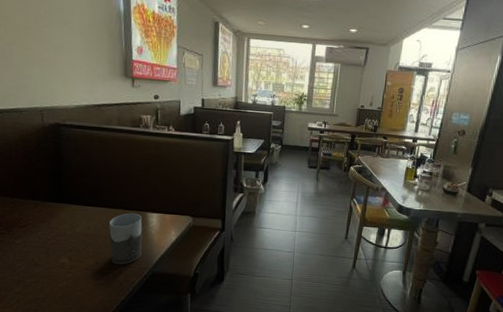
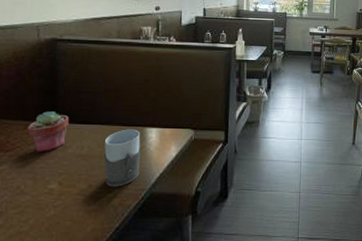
potted succulent: none [38,193,76,230] -> present [28,111,70,153]

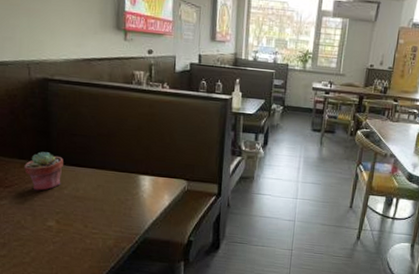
mug: present [104,129,141,187] -> none [98,175,135,230]

